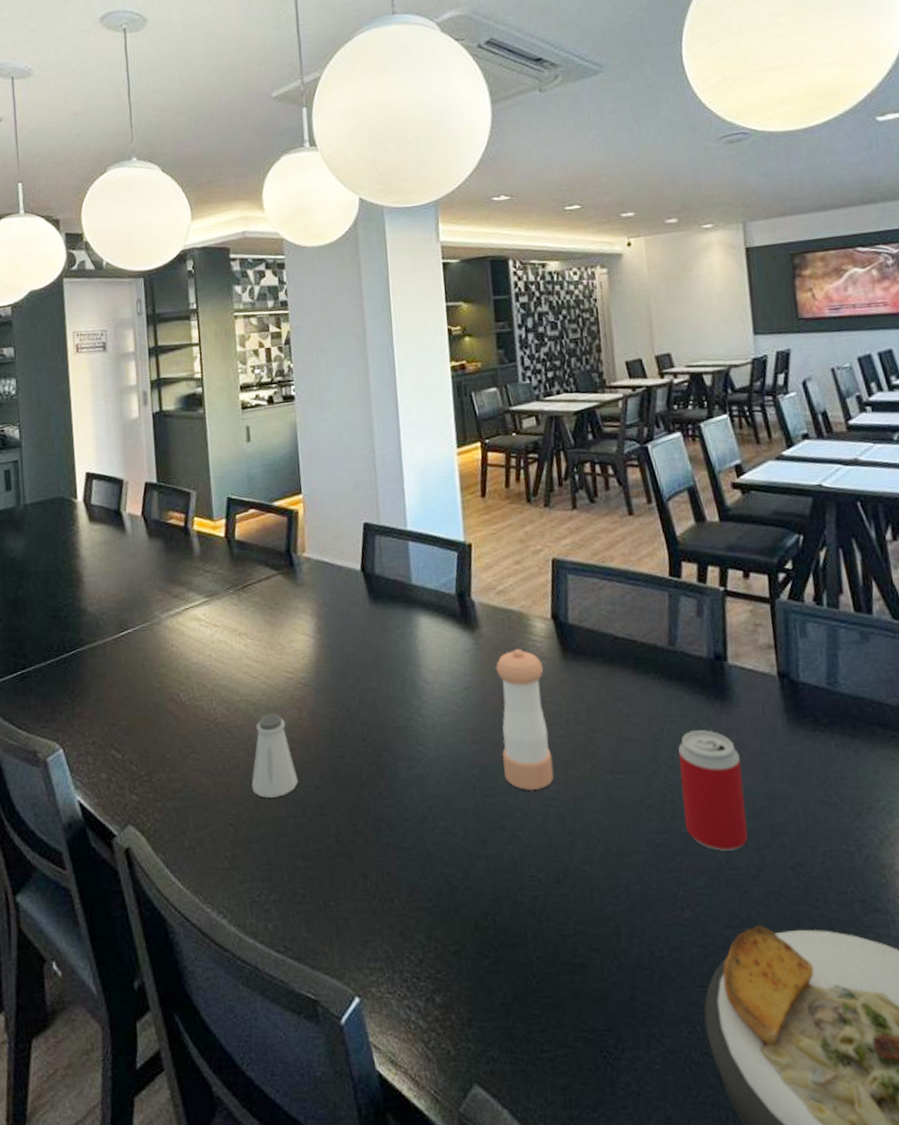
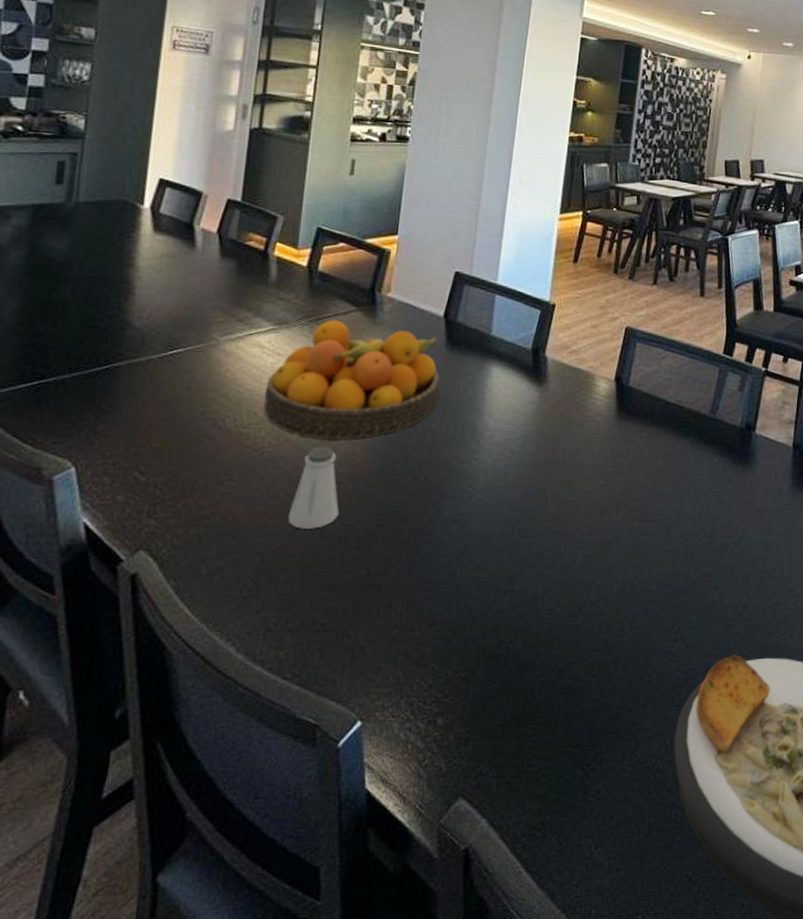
fruit bowl: none [209,586,372,706] -> present [264,320,441,439]
pepper shaker: present [496,649,554,791] -> none [544,405,599,534]
beverage can: present [678,730,748,851] -> none [693,488,749,592]

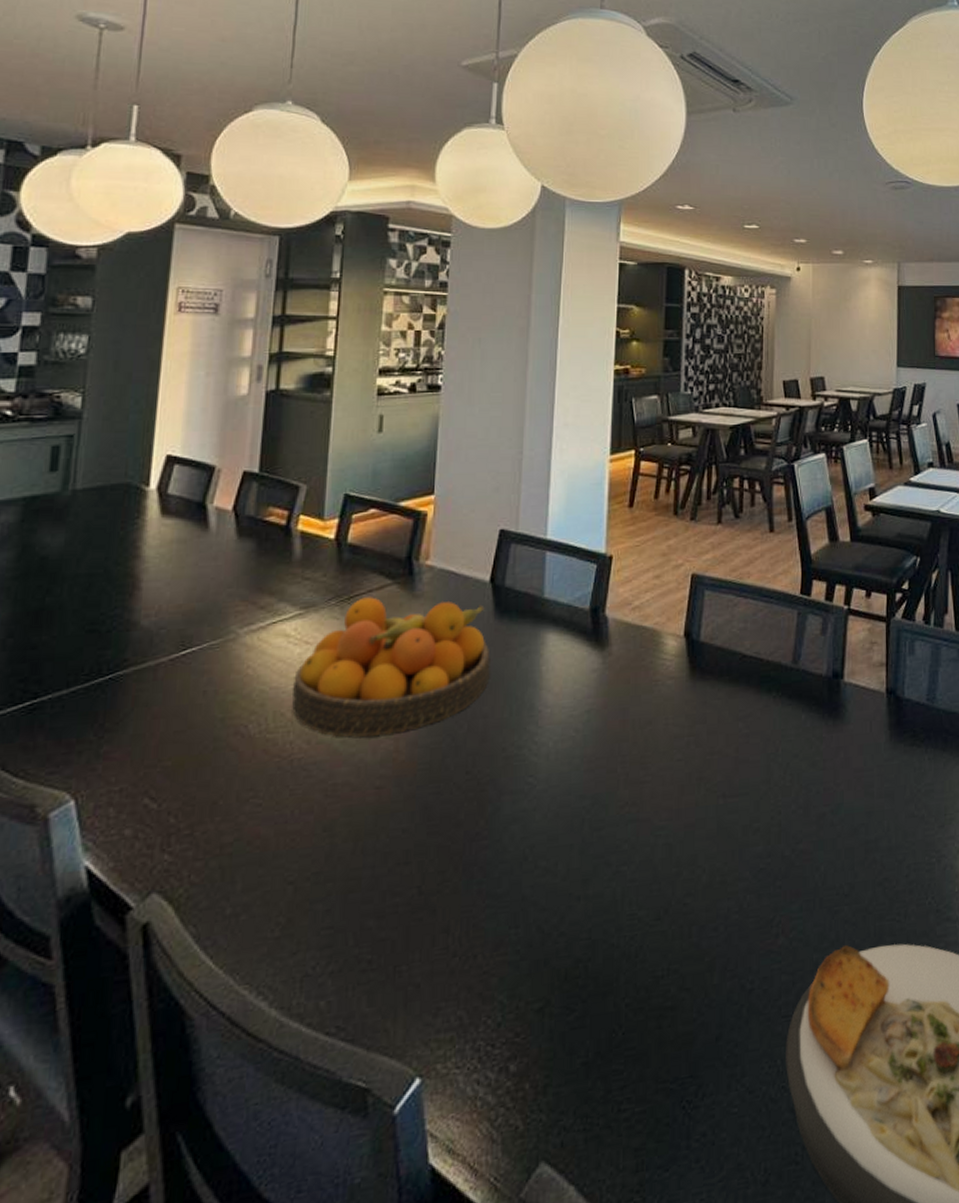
saltshaker: present [288,446,340,529] -> none [324,746,383,847]

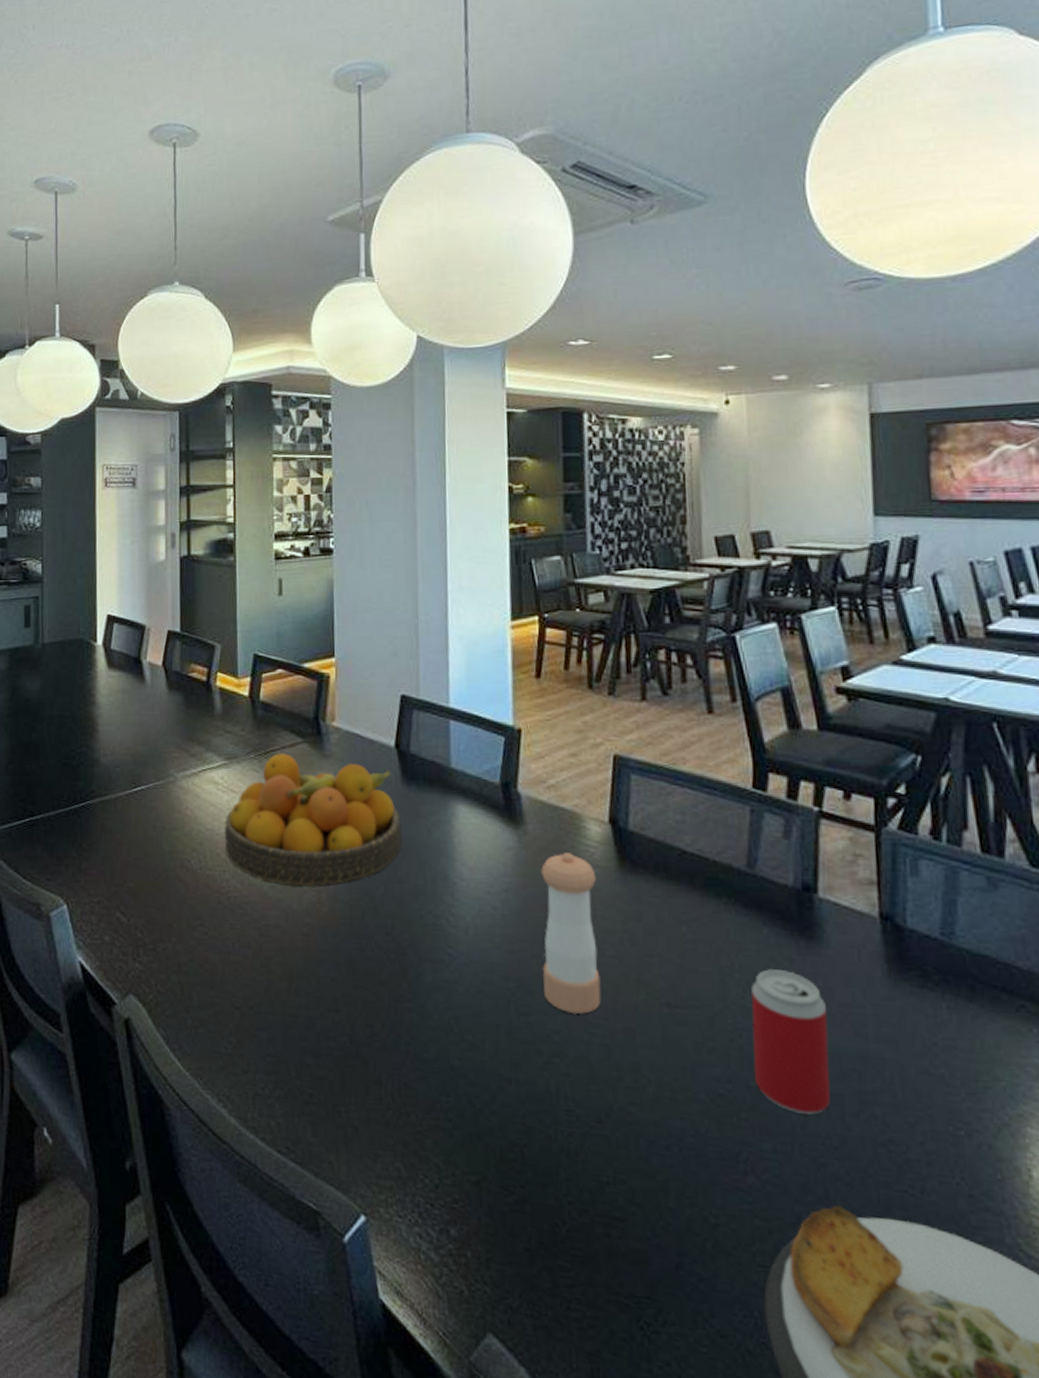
pepper shaker: none [616,668,670,821] -> present [541,853,602,1015]
beverage can: none [789,748,845,872] -> present [751,969,830,1115]

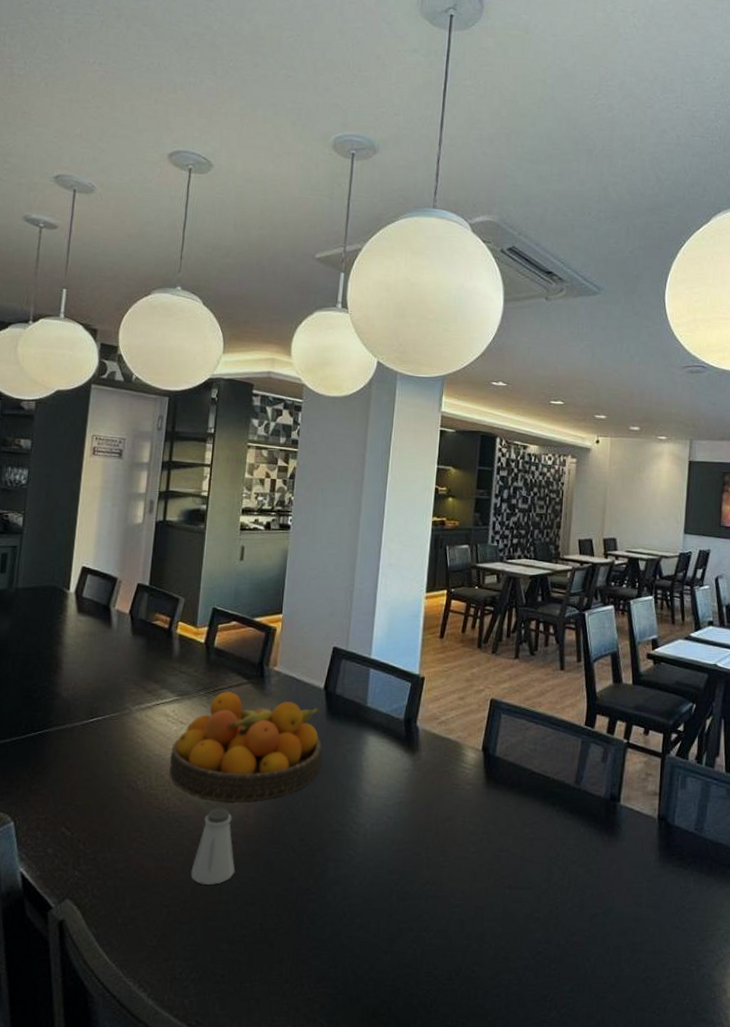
saltshaker: none [262,893,313,985] -> present [191,808,235,885]
pepper shaker: present [541,853,602,1015] -> none [420,773,469,898]
beverage can: present [751,969,830,1115] -> none [564,858,617,962]

